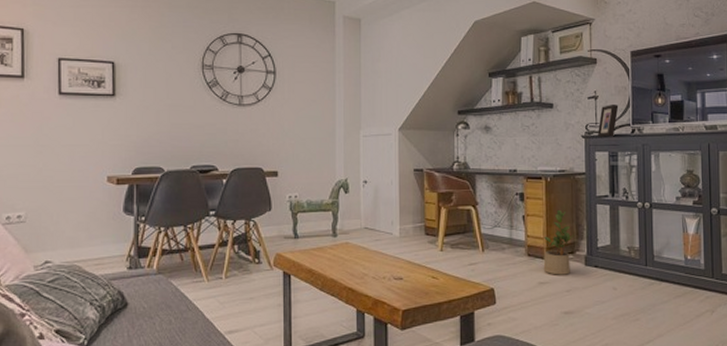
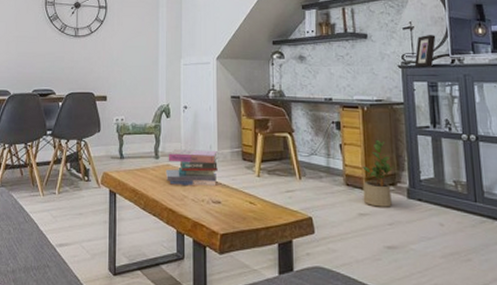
books: none [344,225,400,263] -> present [165,149,218,187]

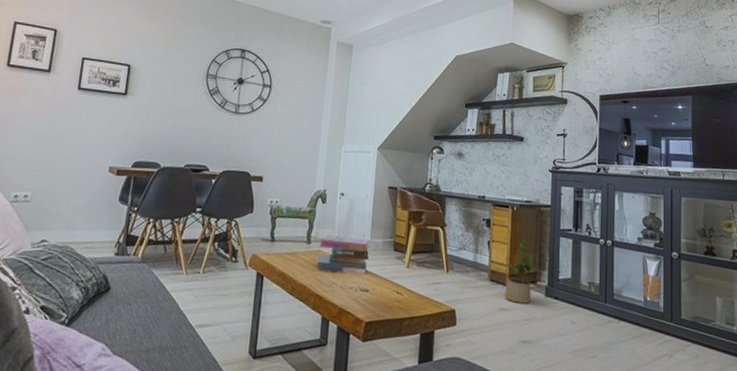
picture frame: present [414,35,436,68] -> none [564,143,586,174]

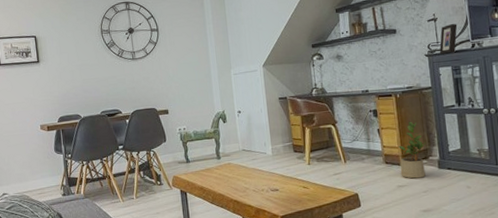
books: present [315,235,370,275] -> none [227,146,273,180]
picture frame: none [564,143,586,174] -> present [439,24,458,55]

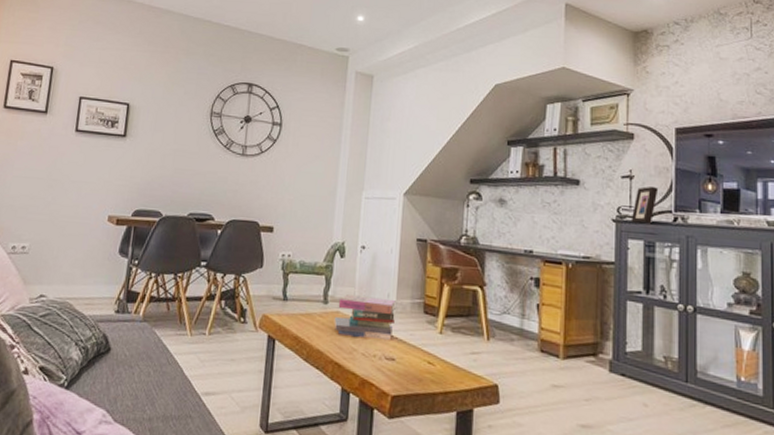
books: none [227,146,273,180] -> present [333,294,396,341]
potted plant: present [398,121,427,179] -> none [558,301,598,381]

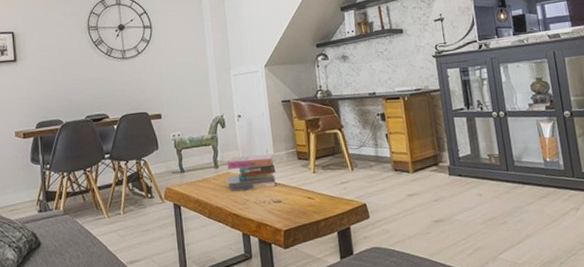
picture frame: present [630,186,659,225] -> none [446,24,464,56]

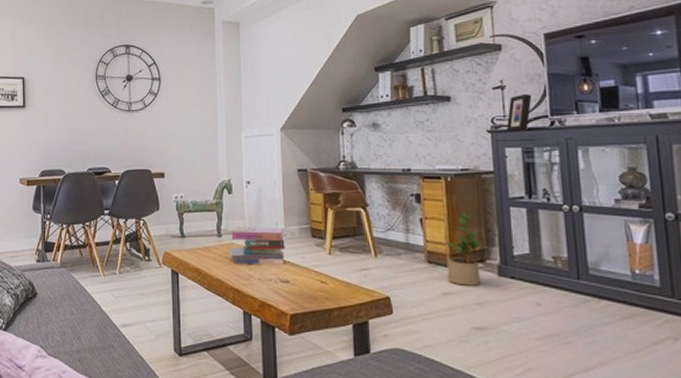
potted plant: none [408,125,436,187] -> present [446,212,484,286]
picture frame: none [446,24,464,56] -> present [506,94,532,133]

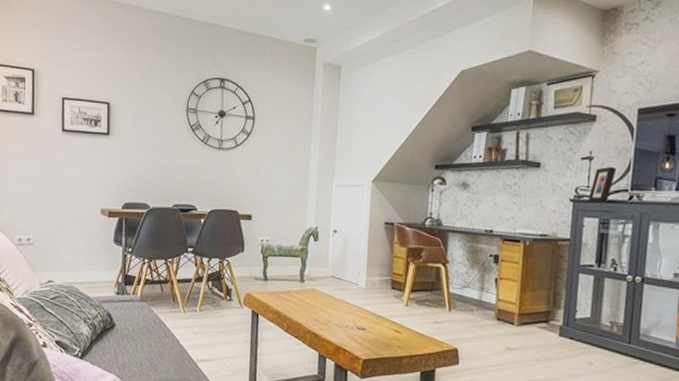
books: present [229,227,285,266] -> none [310,274,366,314]
potted plant: present [446,212,484,286] -> none [512,275,551,344]

